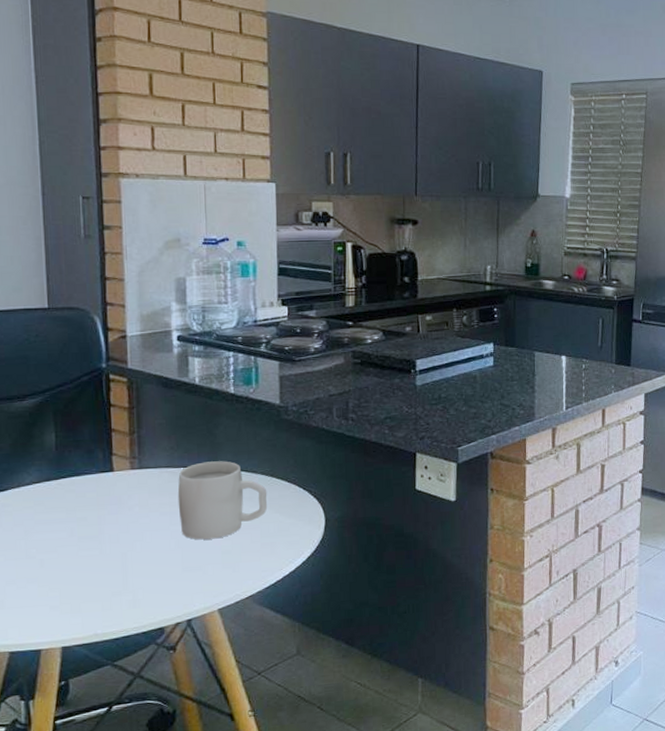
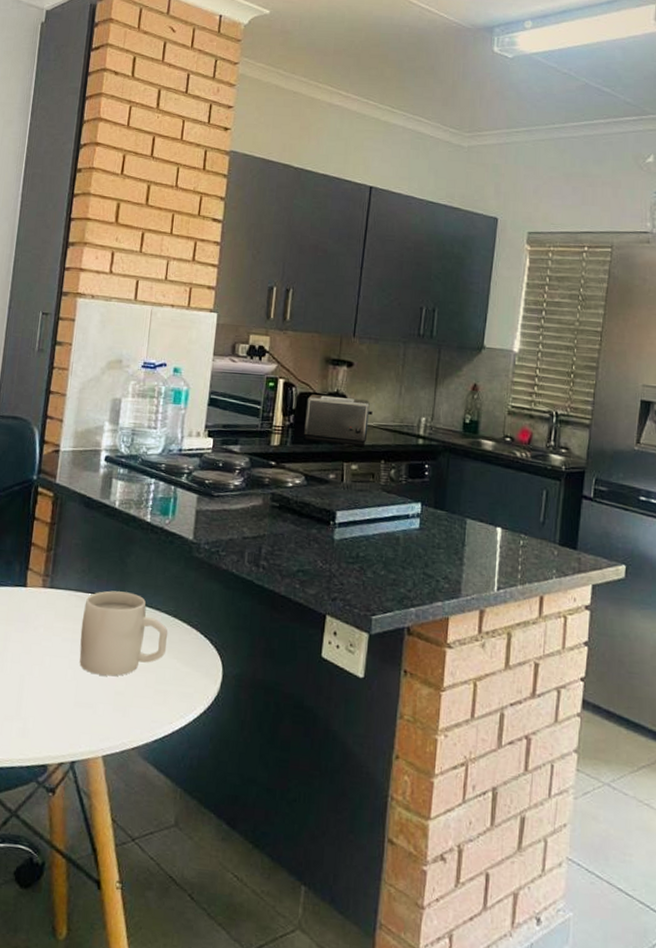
toaster: none [376,254,441,299] -> present [304,394,373,447]

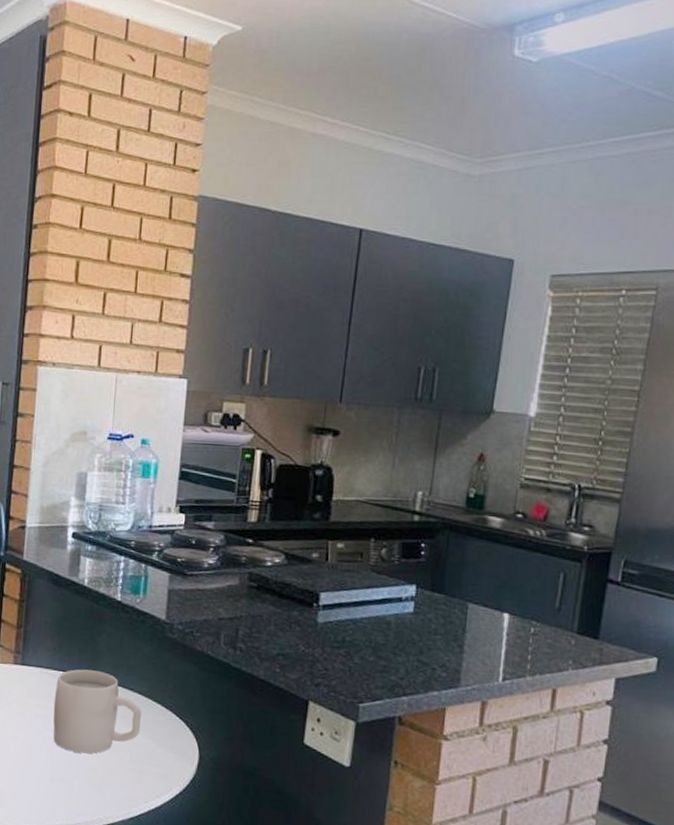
toaster: present [304,394,373,447] -> none [284,466,362,524]

